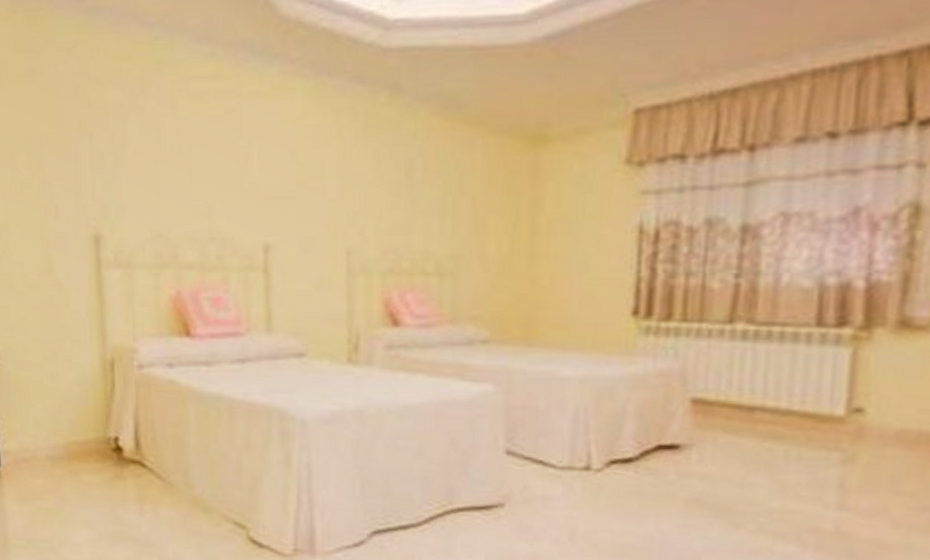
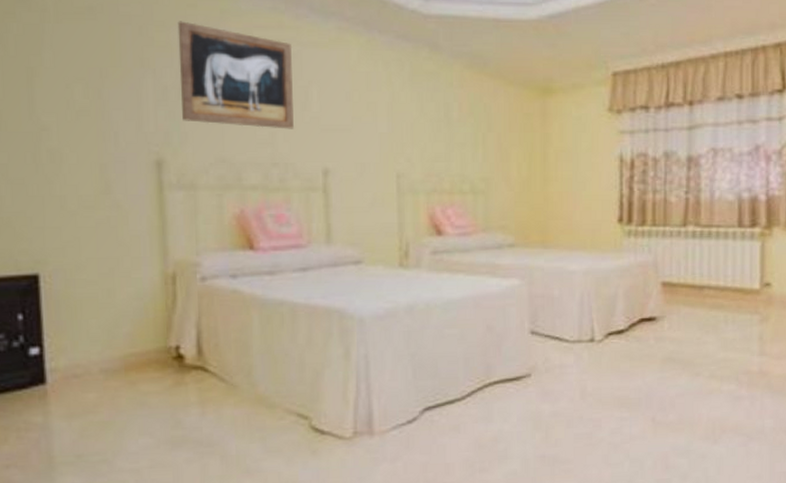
wall art: none [113,77,232,198] -> present [177,21,294,129]

